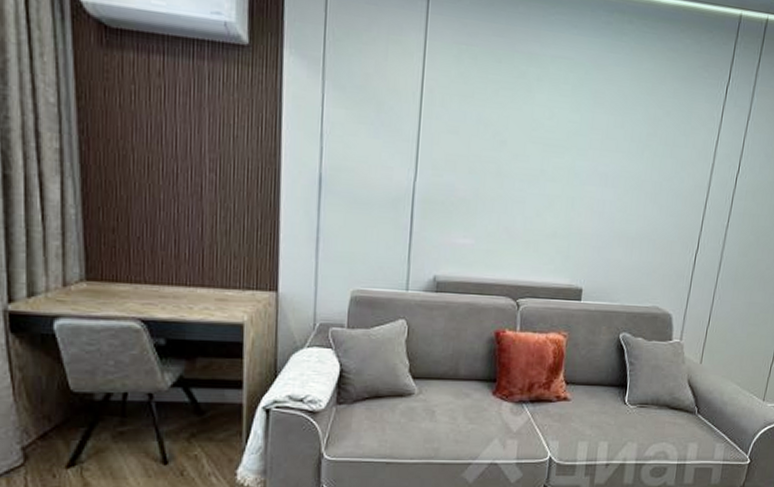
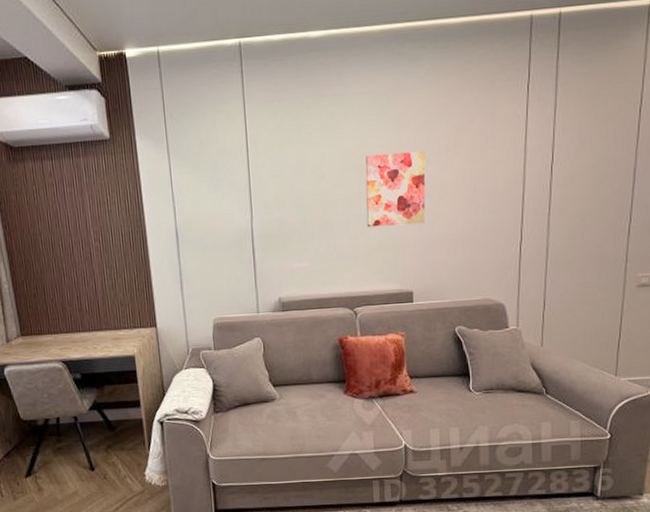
wall art: none [544,129,617,216] -> present [365,151,426,228]

